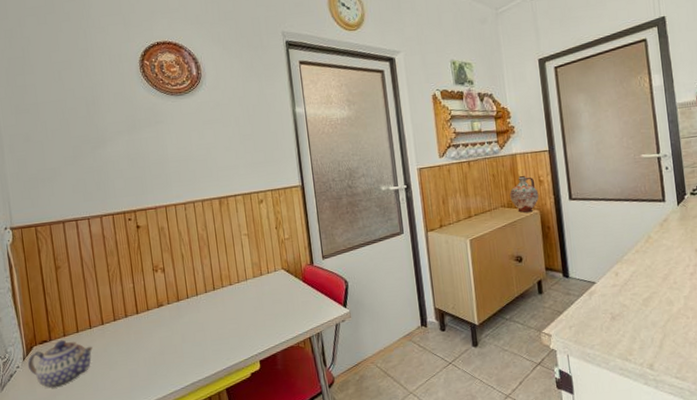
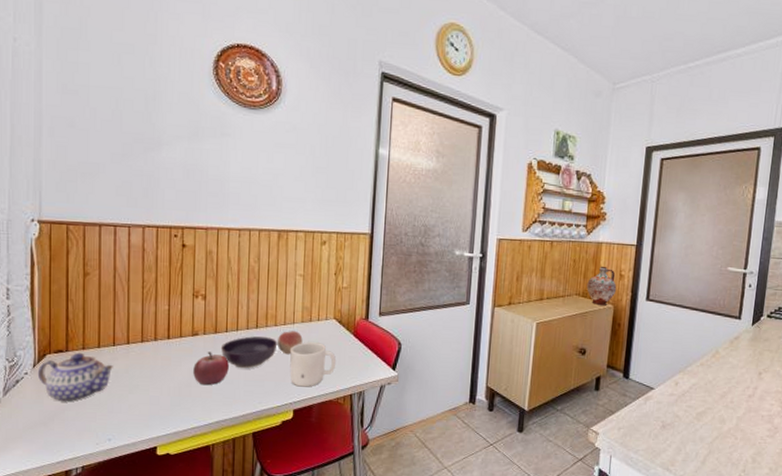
fruit: none [163,319,195,352] -> present [193,352,229,386]
bowl: none [184,296,235,330] -> present [220,336,278,369]
fruit: none [234,287,258,310] -> present [276,331,303,355]
mug: none [247,294,292,338] -> present [289,342,337,387]

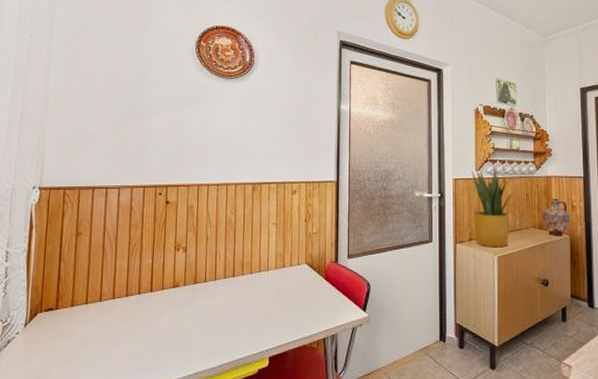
teapot: present [37,352,113,401] -> none [28,309,99,359]
fruit: present [193,352,229,386] -> none [173,302,207,337]
bowl: present [220,336,278,369] -> none [199,285,253,318]
fruit: present [276,331,303,355] -> none [252,278,277,301]
mug: present [289,342,337,387] -> none [264,288,309,333]
planter: none [514,228,562,314] -> present [471,167,515,248]

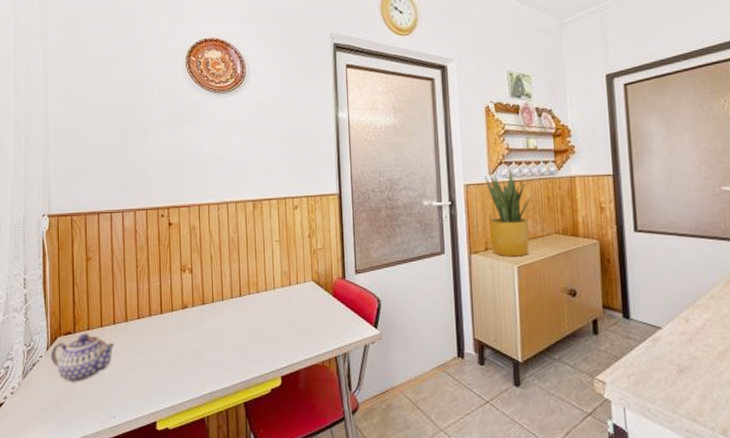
teapot: none [28,309,99,359] -> present [50,333,114,381]
ceramic jug: present [541,198,571,236] -> none [565,200,599,241]

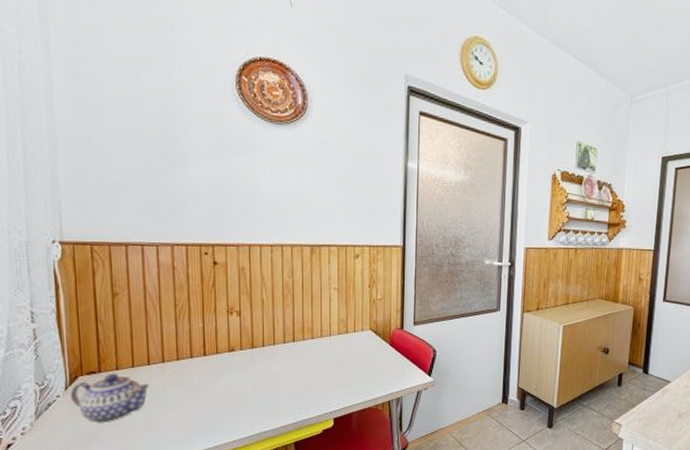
planter: present [484,169,534,257] -> none [542,237,585,317]

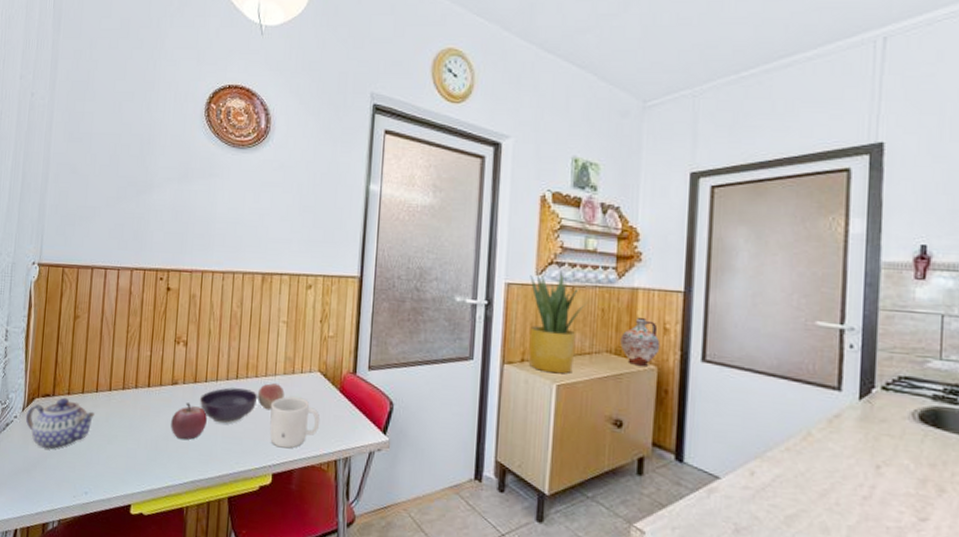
fruit: none [232,366,267,399] -> present [171,403,207,440]
bowl: none [258,350,315,381] -> present [199,387,258,424]
fruit: none [314,343,340,366] -> present [257,383,285,411]
mug: none [327,353,374,396] -> present [269,396,321,449]
planter: none [542,237,585,317] -> present [528,271,586,374]
ceramic jug: none [609,270,637,307] -> present [620,316,661,366]

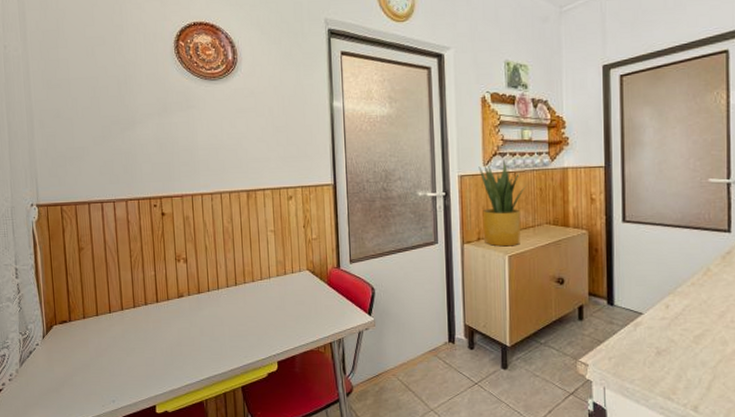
teapot: present [25,397,95,449] -> none [46,321,111,368]
fruit: present [171,403,207,440] -> none [182,311,214,344]
bowl: present [199,387,258,424] -> none [204,293,257,325]
fruit: present [257,383,285,411] -> none [255,285,280,309]
mug: present [269,396,321,449] -> none [268,294,314,339]
ceramic jug: present [620,316,661,366] -> none [557,191,589,232]

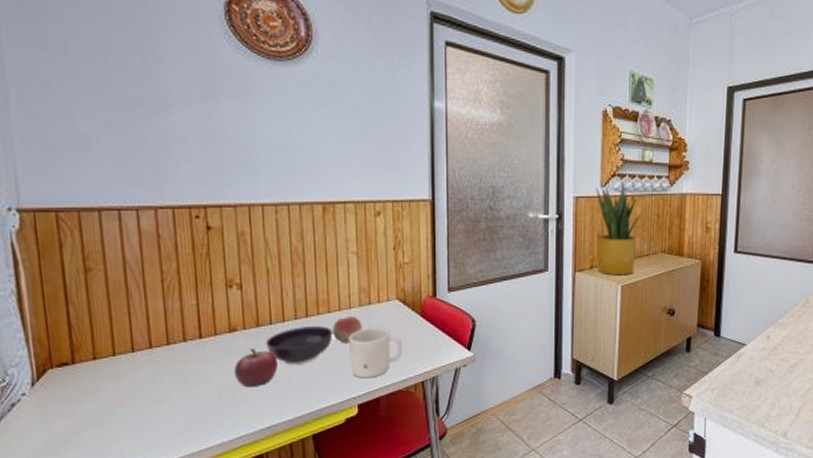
fruit: none [182,311,214,344] -> present [234,349,278,388]
bowl: none [204,293,257,325] -> present [265,326,333,365]
fruit: none [255,285,280,309] -> present [332,317,362,344]
mug: none [268,294,314,339] -> present [347,327,403,379]

